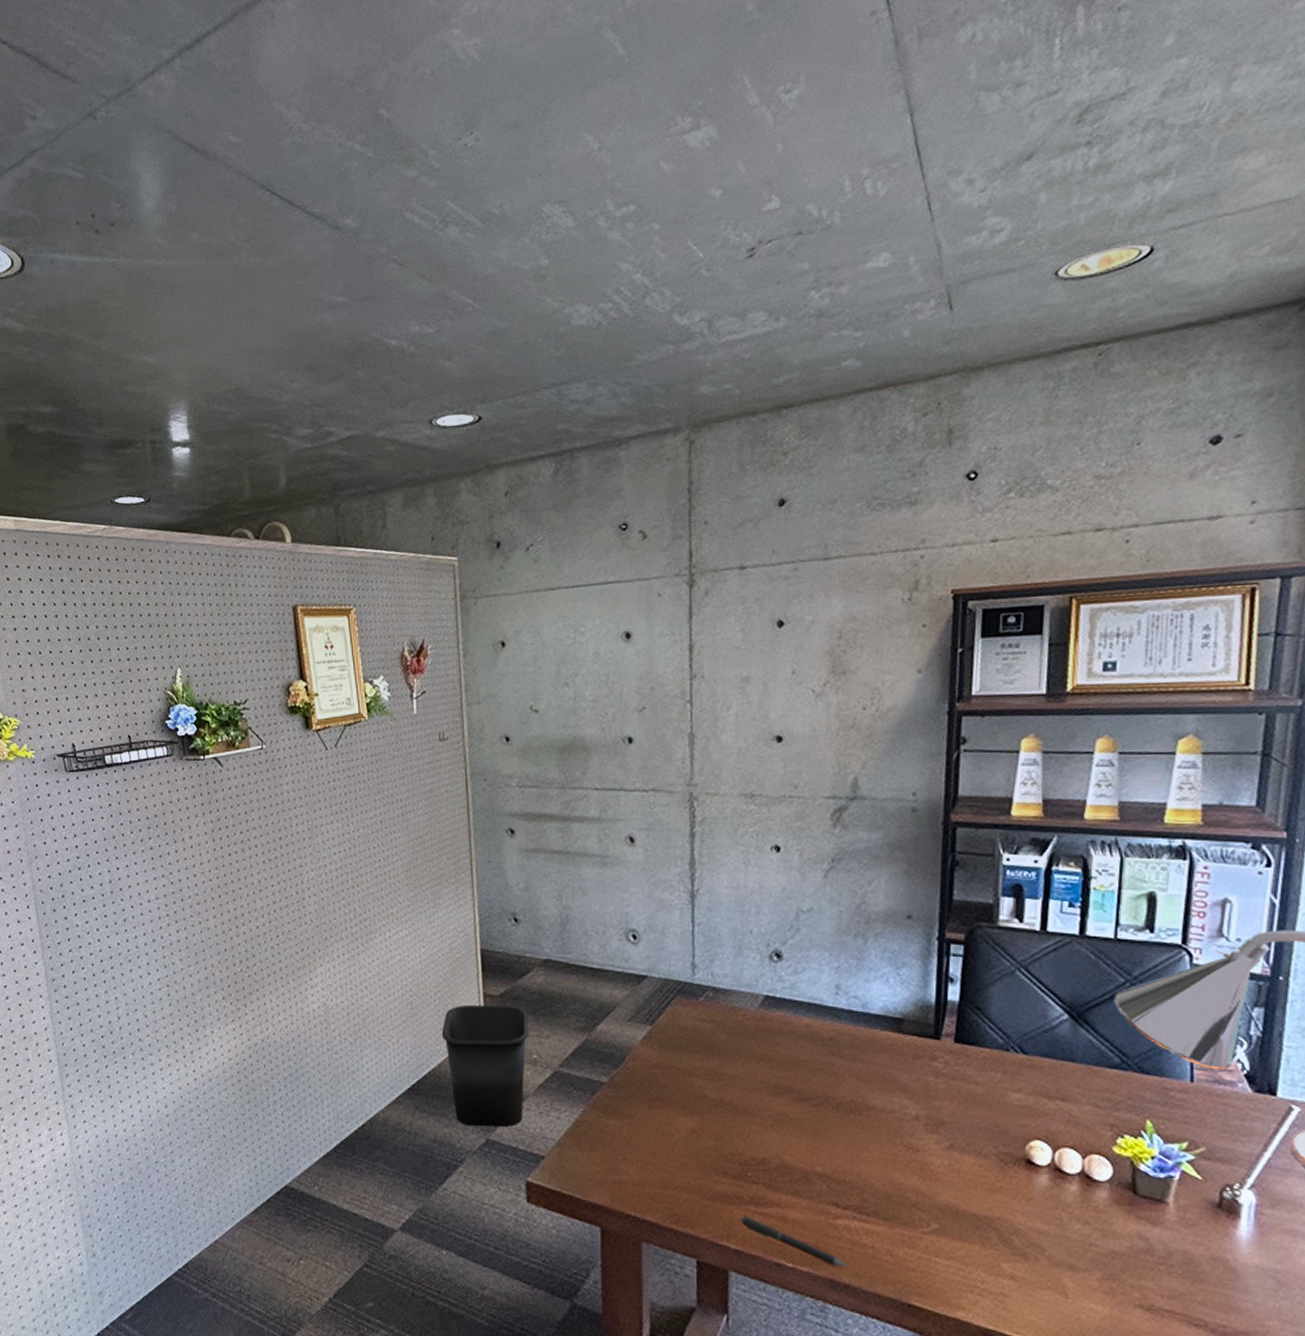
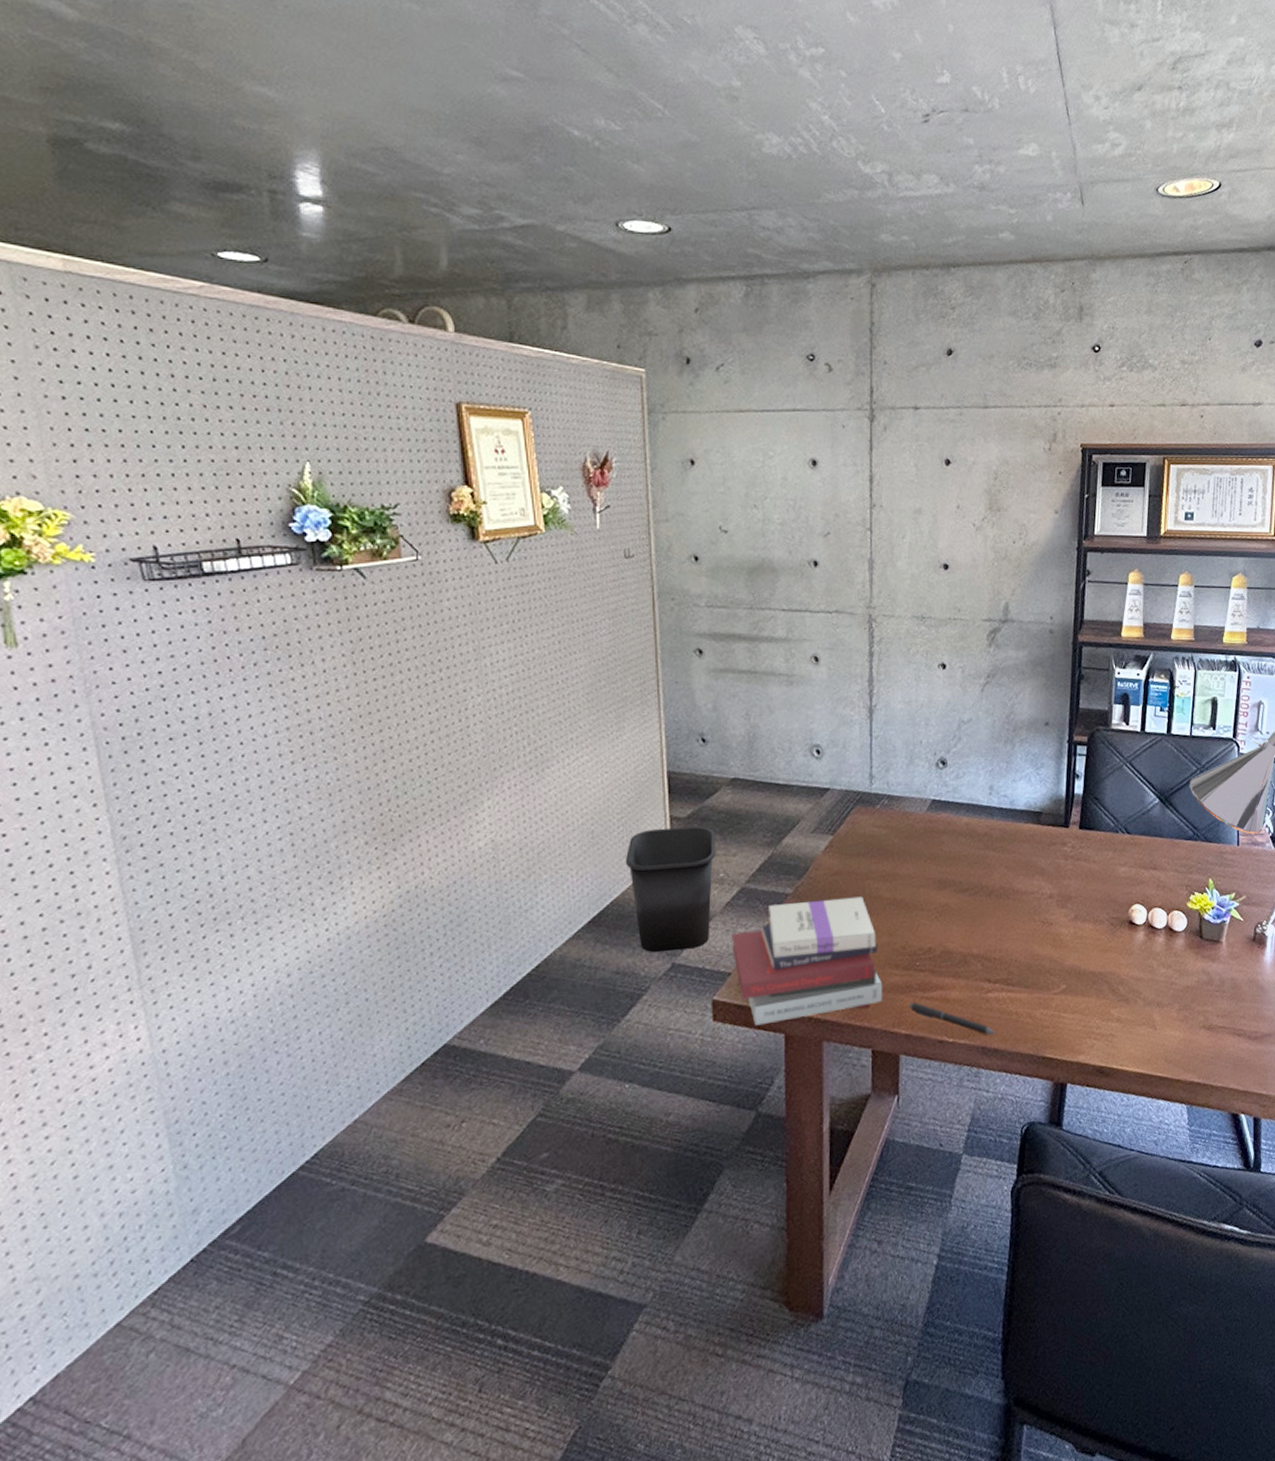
books: none [545,1092,709,1215] -> present [732,896,883,1026]

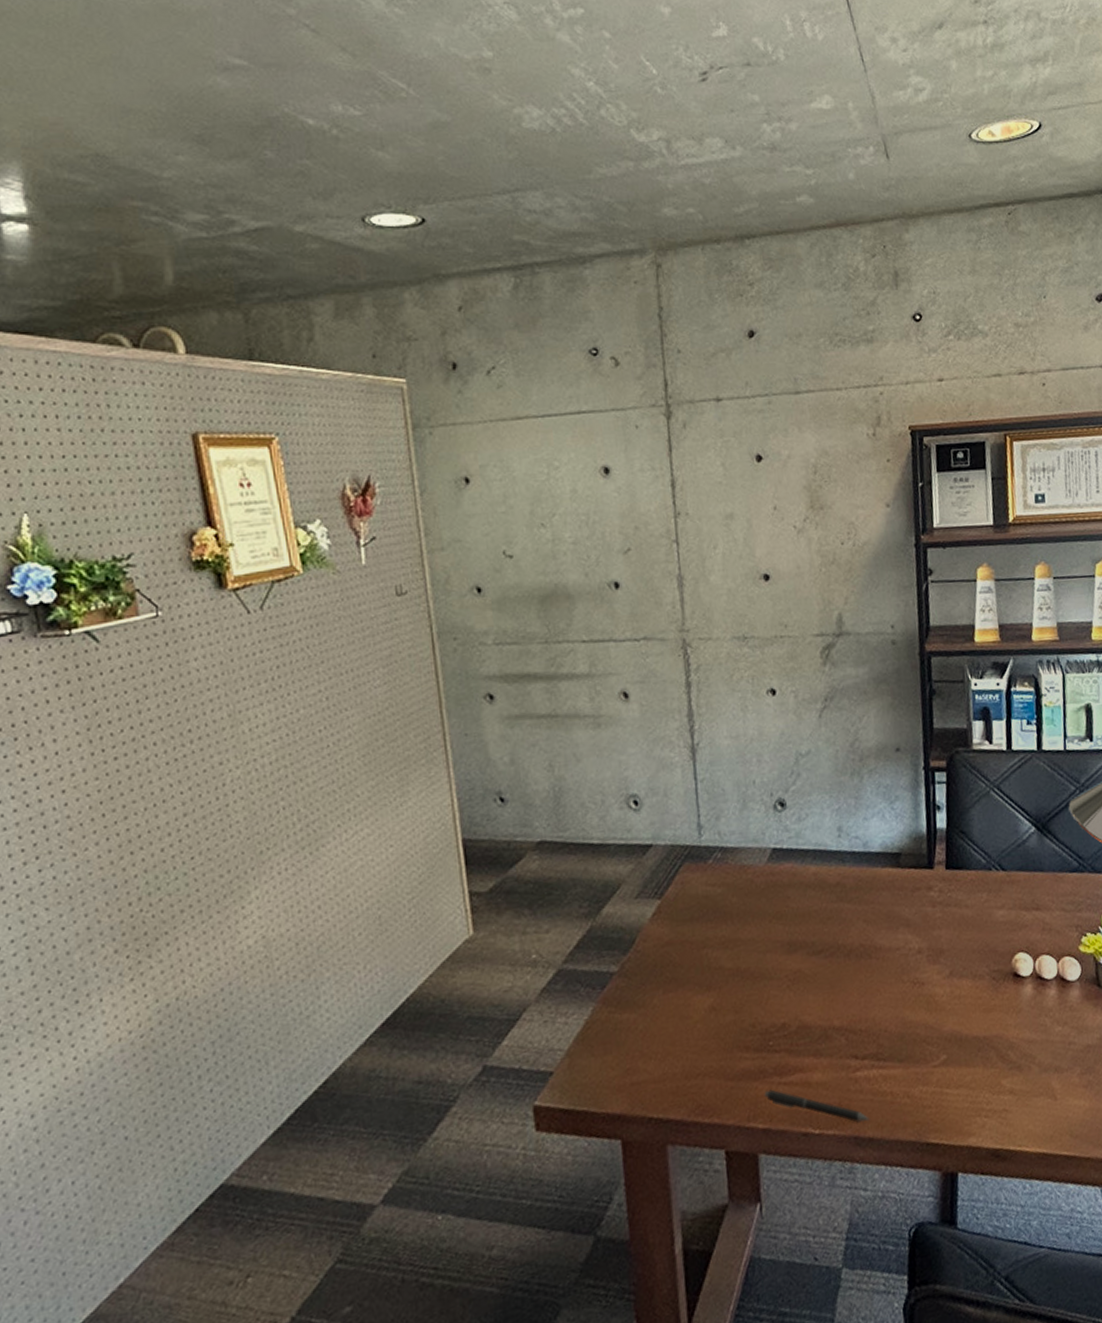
waste bin: present [625,826,716,952] -> none [419,900,525,1055]
books: present [732,896,883,1026] -> none [550,968,734,1133]

